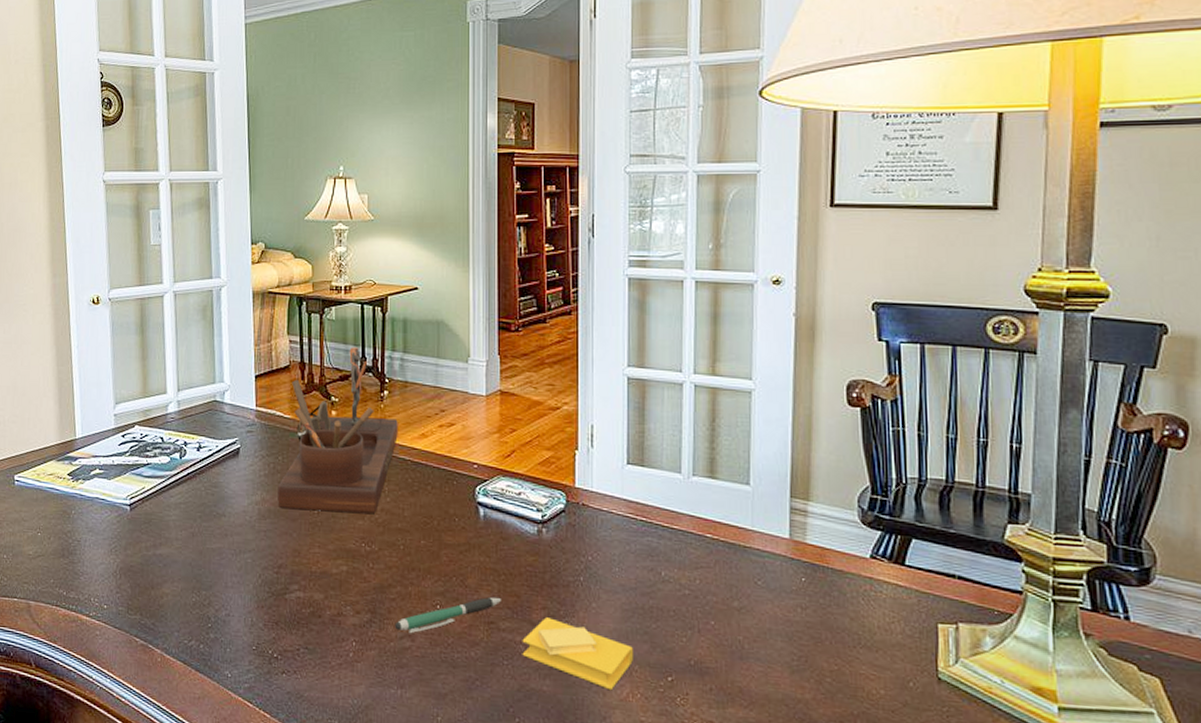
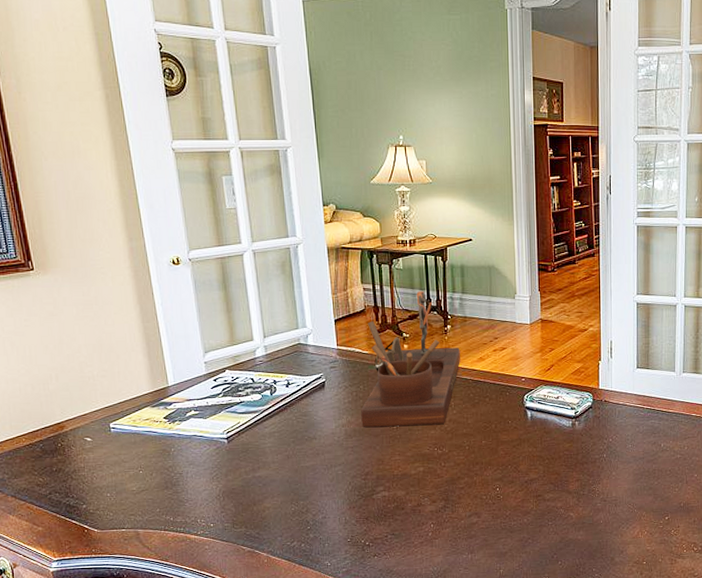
pen: present [394,597,501,633] -> none [464,476,546,511]
sticky notes: present [522,617,633,691] -> none [562,486,642,532]

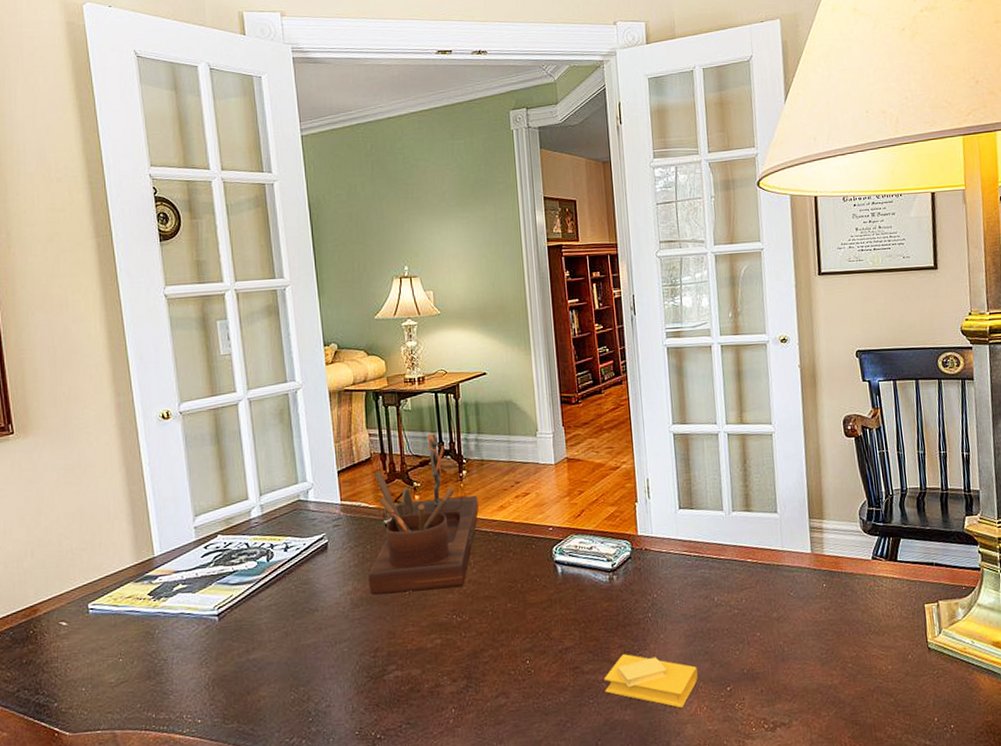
sticky notes: none [562,486,642,532] -> present [604,654,698,709]

